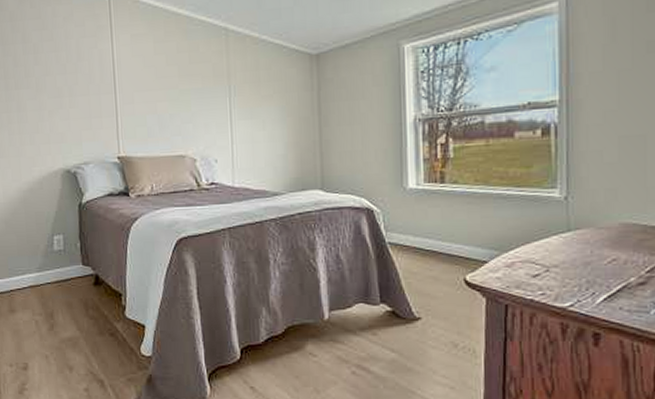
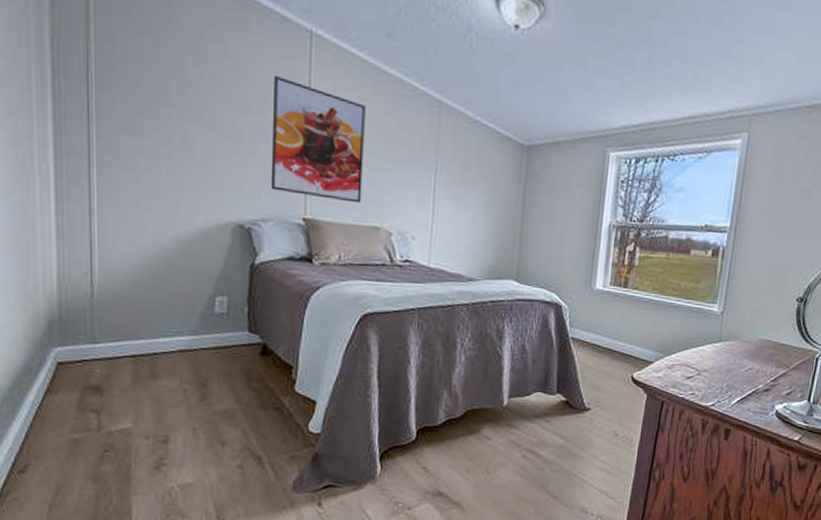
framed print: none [83,35,166,136] -> present [270,75,366,203]

